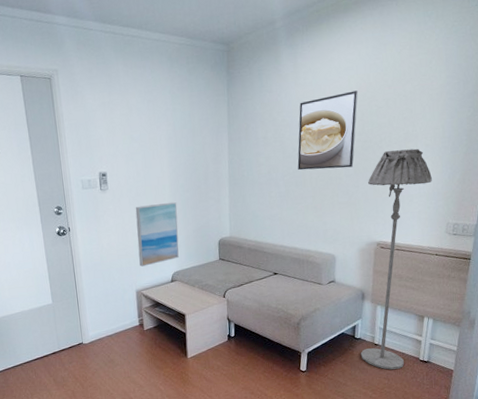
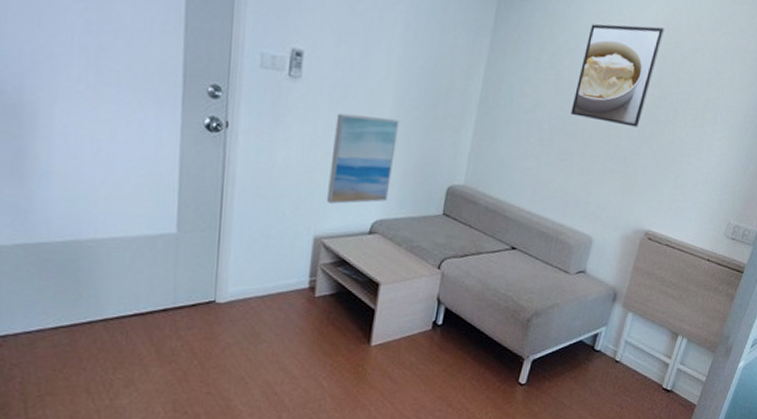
floor lamp: present [360,148,432,370] -> none [596,115,724,396]

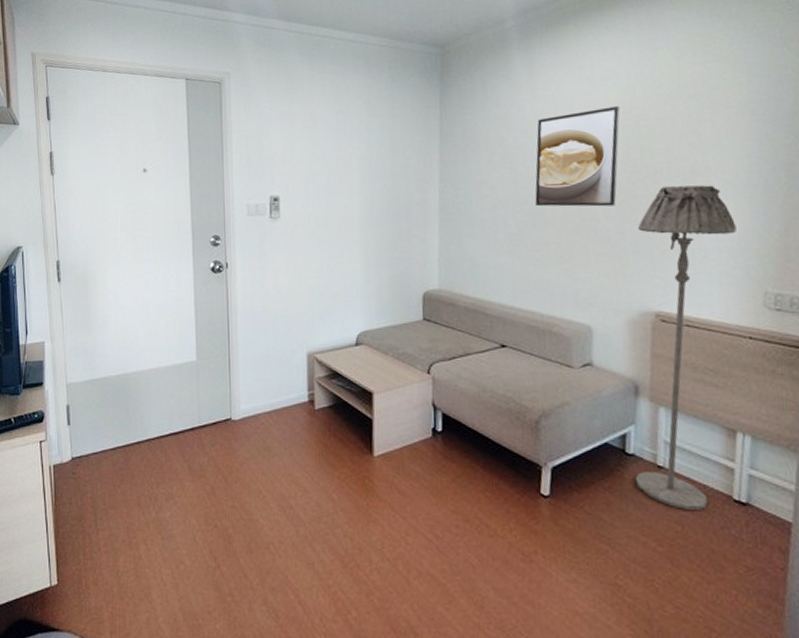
wall art: present [327,113,400,204] -> none [313,238,369,321]
floor lamp: none [596,115,724,396] -> present [635,185,737,511]

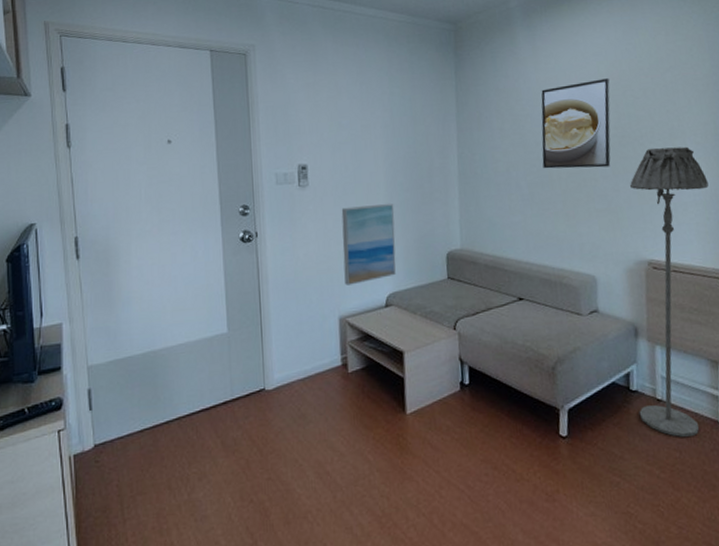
wall art: none [313,238,369,321] -> present [341,203,396,285]

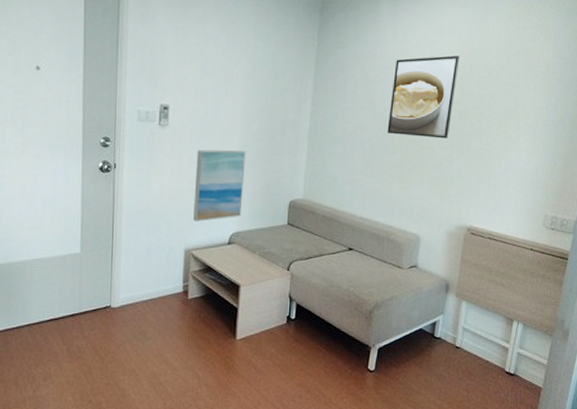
floor lamp: present [629,146,709,438] -> none [439,125,532,381]

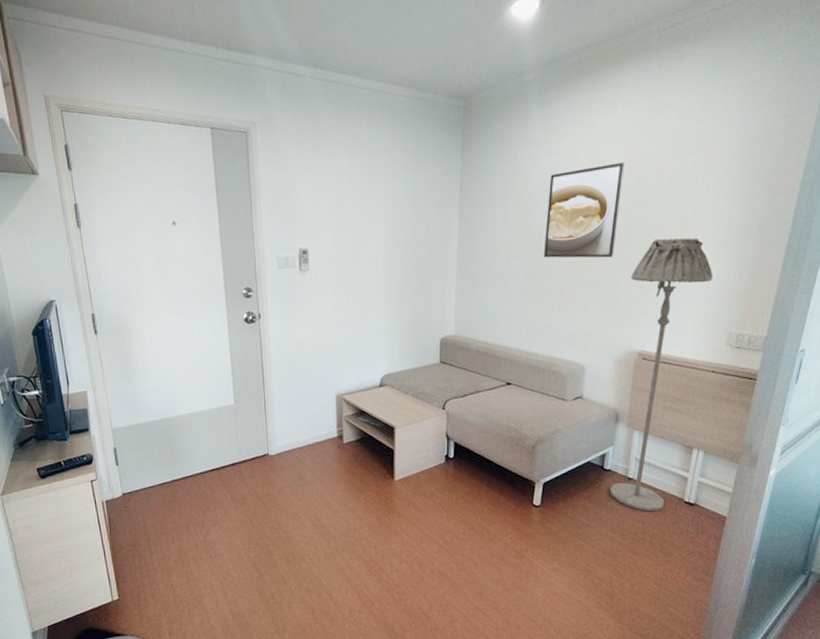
wall art: present [193,149,246,221] -> none [340,288,392,366]
floor lamp: none [439,125,532,381] -> present [609,238,713,512]

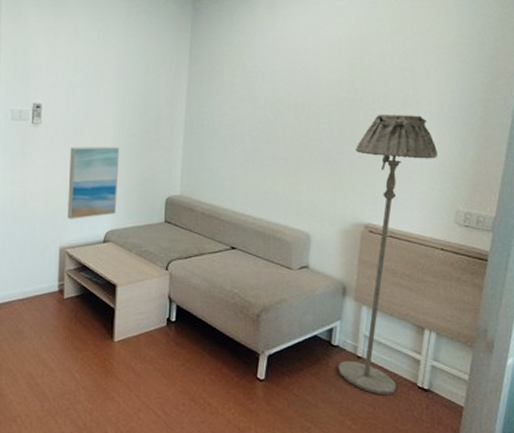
wall art: none [340,288,392,366] -> present [68,146,120,219]
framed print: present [543,162,624,258] -> none [269,41,347,129]

